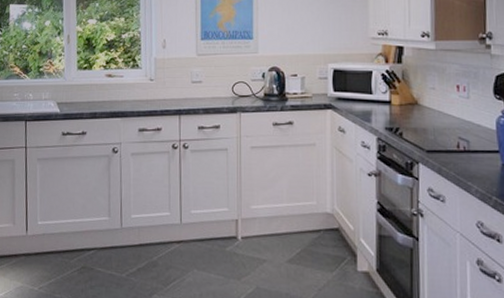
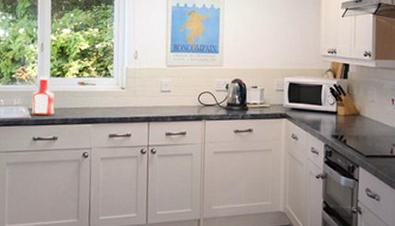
ketchup bottle: none [60,69,83,109] -> present [32,76,55,115]

